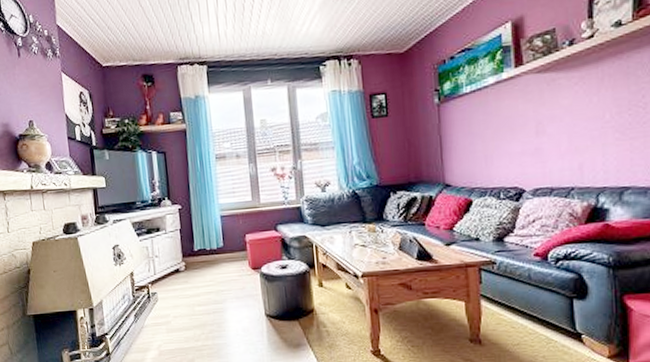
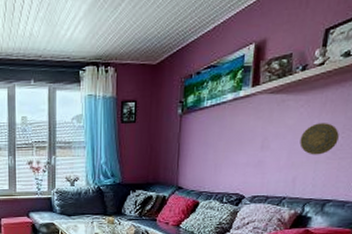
decorative plate: none [580,100,625,138] -> present [300,123,339,155]

